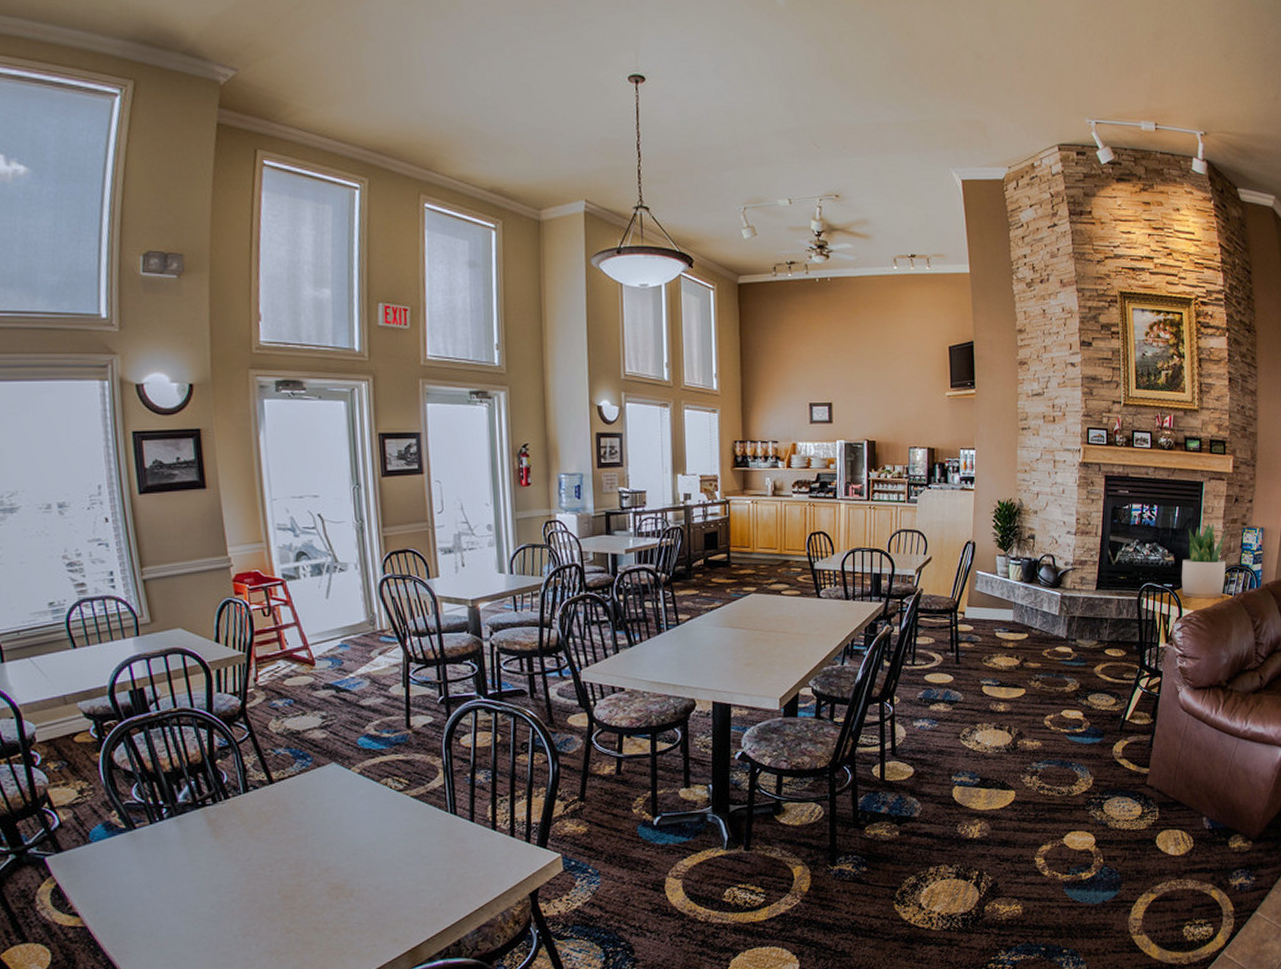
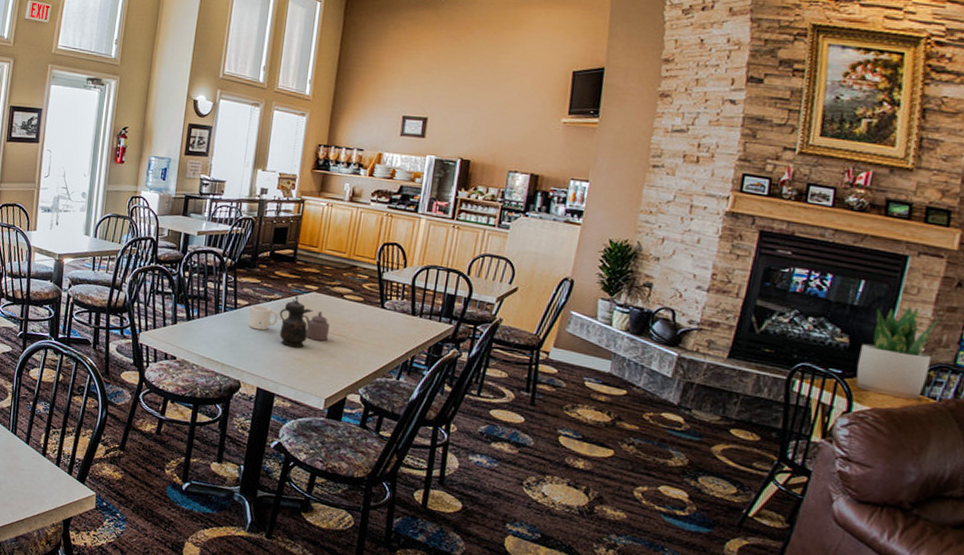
mug: none [692,616,722,643] -> present [249,304,278,331]
coffeepot: none [723,600,755,654] -> present [279,295,314,348]
sugar bowl: none [746,612,773,642] -> present [303,311,330,342]

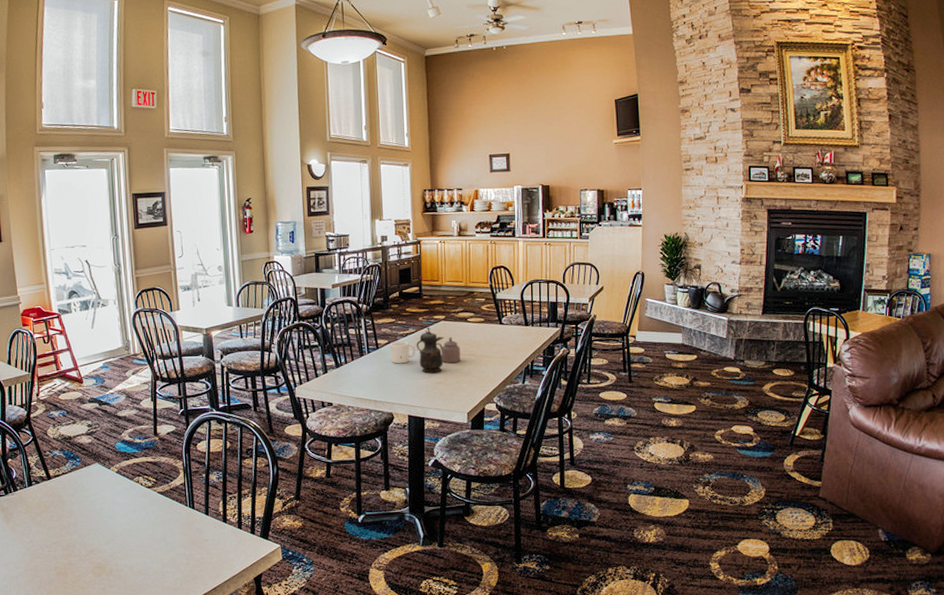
planter: present [855,306,939,400] -> none [847,250,893,322]

